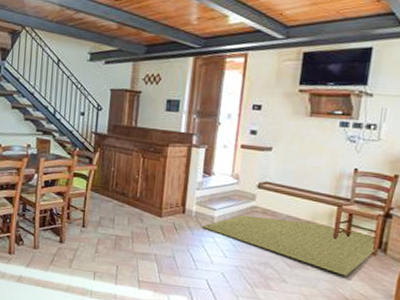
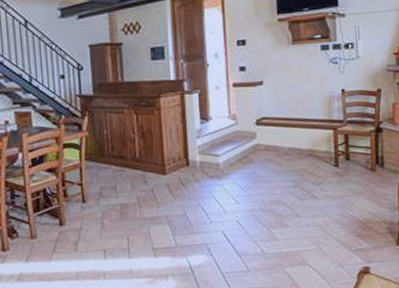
rug: present [201,214,377,277] -> none [208,150,376,198]

